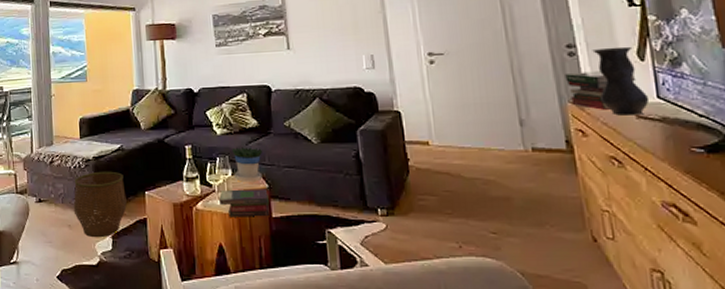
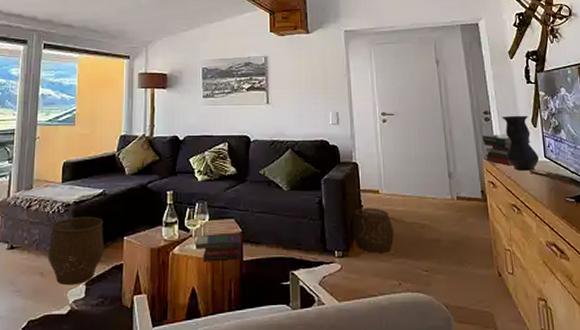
flowerpot: present [232,147,263,183] -> none [211,193,238,228]
woven basket: none [396,161,451,212] -> present [351,207,395,253]

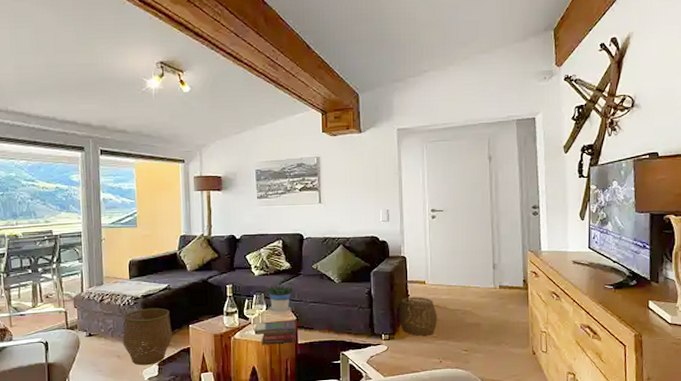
flowerpot: none [211,193,238,228] -> present [267,286,293,316]
books: present [482,134,531,166] -> none [529,227,577,257]
vase: present [501,115,540,171] -> none [550,208,583,261]

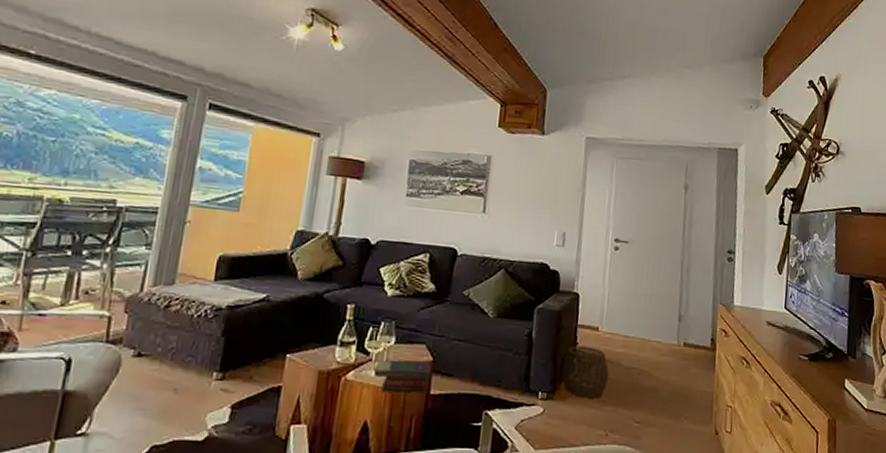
basket: present [122,307,172,365] -> none [185,324,263,406]
flowerpot: present [267,286,293,316] -> none [397,312,434,355]

